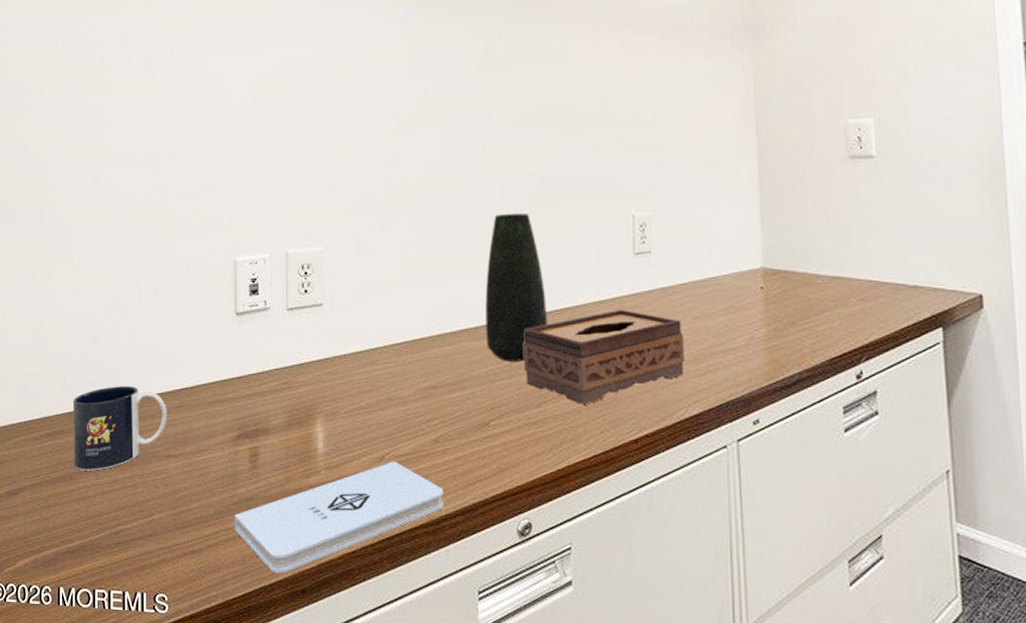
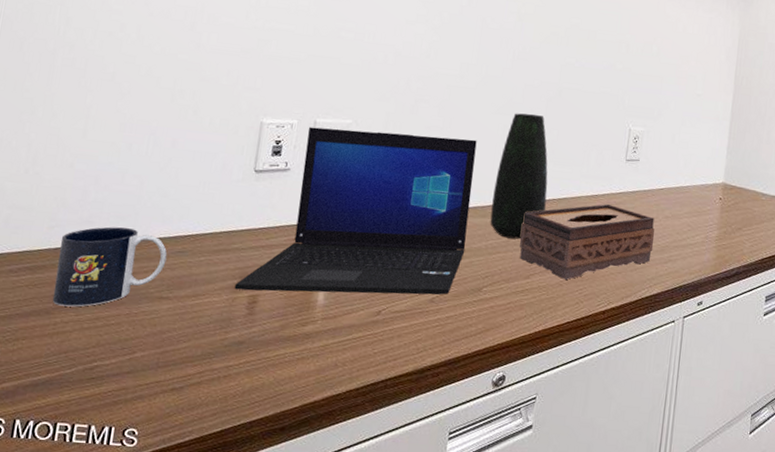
laptop: none [234,251,464,443] -> present [234,127,477,295]
notepad: present [234,461,444,574] -> none [220,316,432,412]

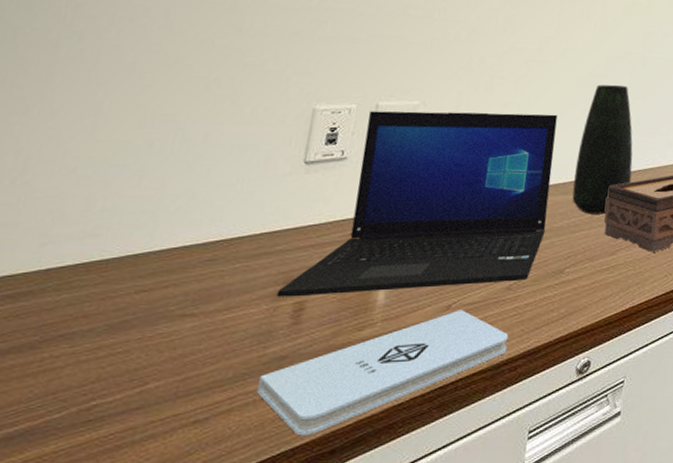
mug: present [52,227,167,307] -> none [39,238,194,338]
notepad: none [220,316,432,412] -> present [256,310,509,436]

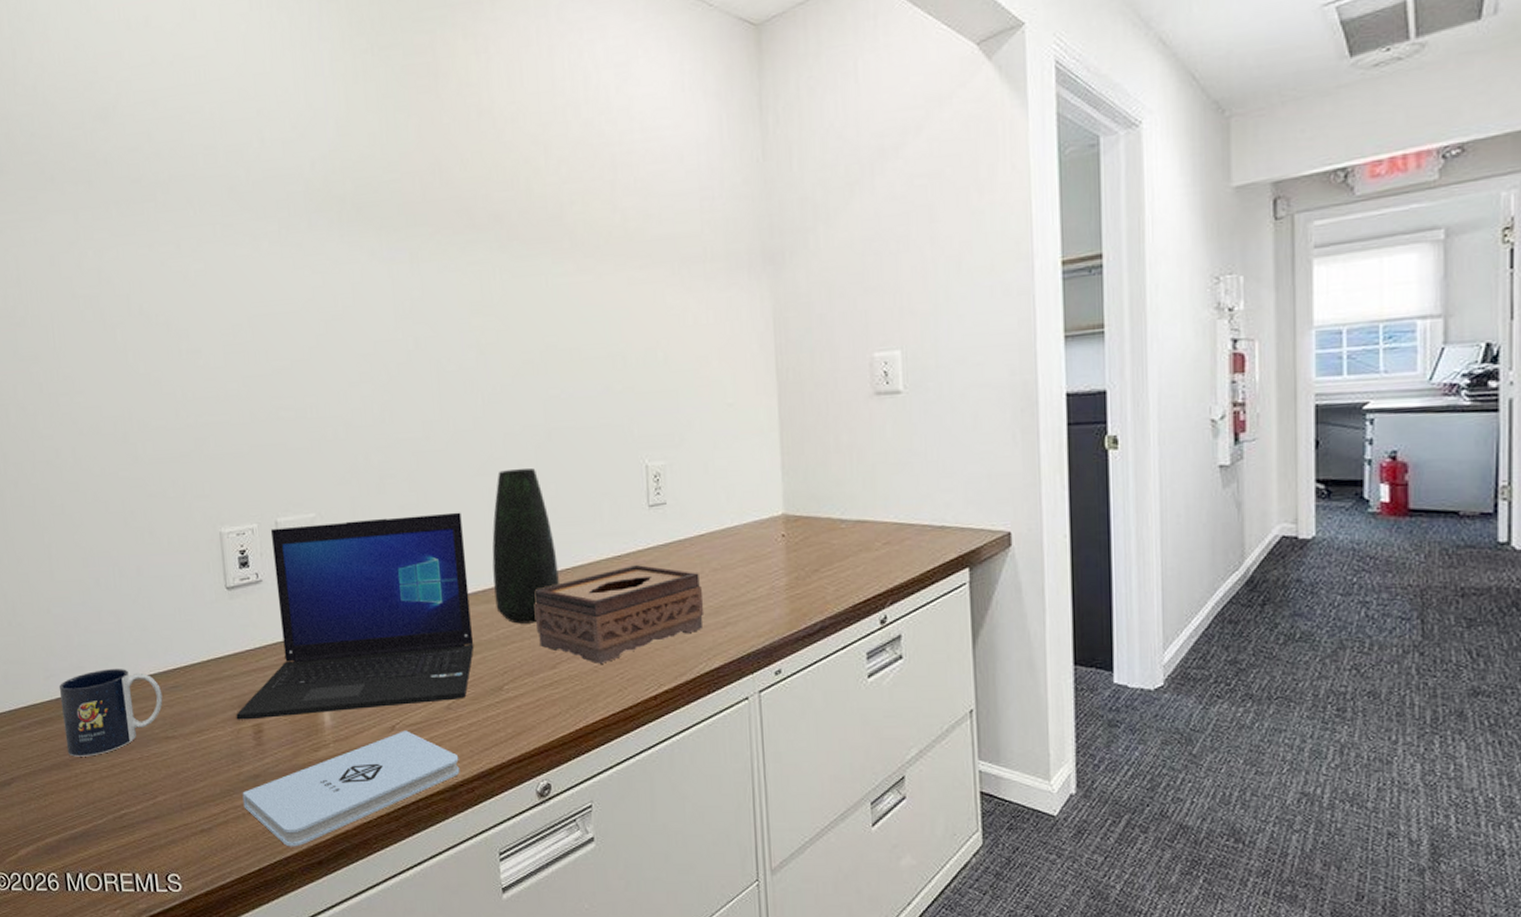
mug: none [39,238,194,338] -> present [59,669,163,757]

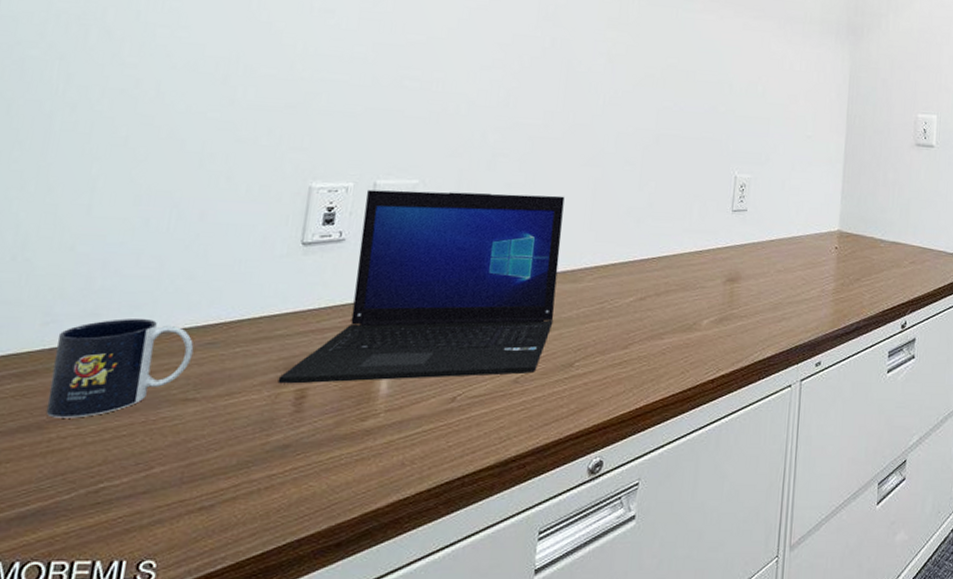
notepad: present [242,730,460,847] -> none [261,402,517,527]
vase: present [492,468,559,624] -> none [581,164,646,305]
tissue box: present [534,565,705,664] -> none [616,260,766,347]

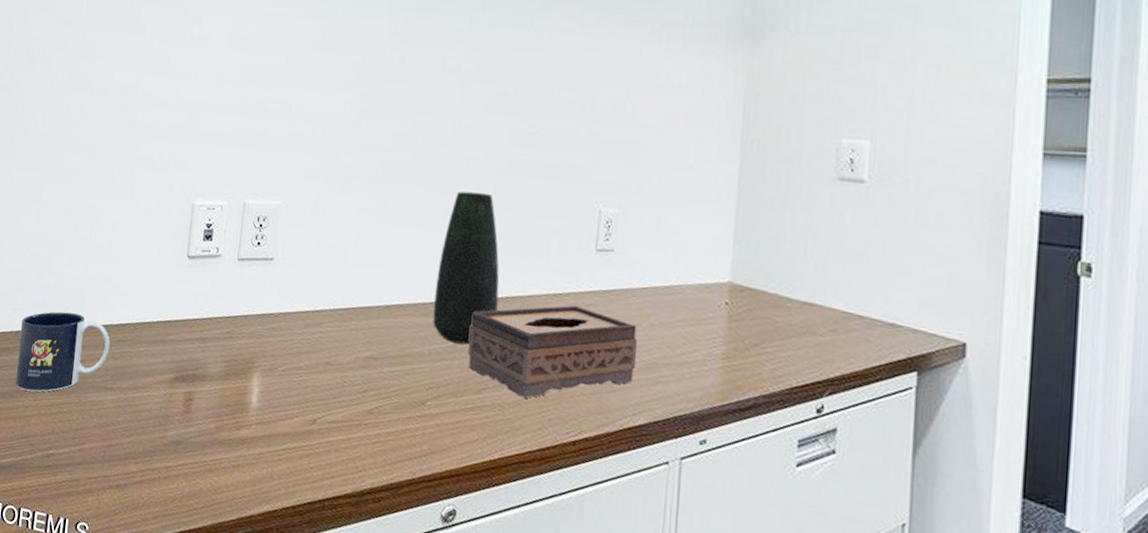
laptop: present [277,189,565,384] -> none [171,209,415,407]
vase: none [581,164,646,305] -> present [433,191,499,345]
tissue box: none [616,260,766,347] -> present [468,305,637,398]

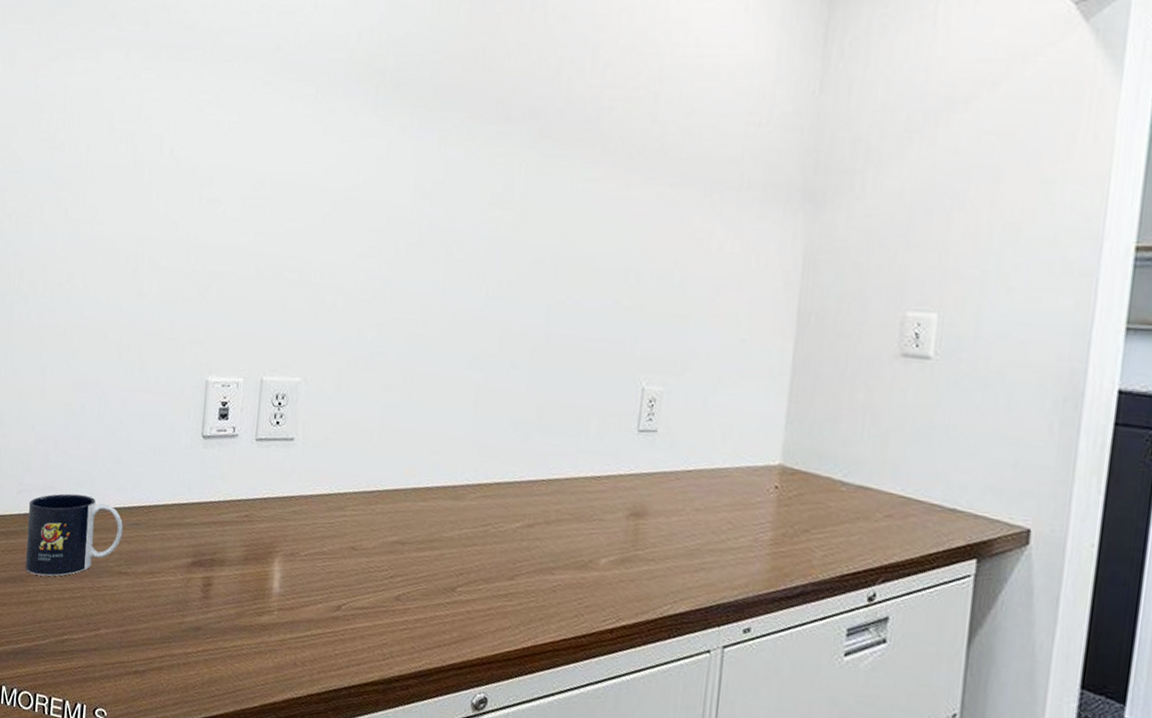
vase: present [433,191,499,345] -> none [463,367,534,530]
tissue box: present [468,305,637,398] -> none [501,488,680,585]

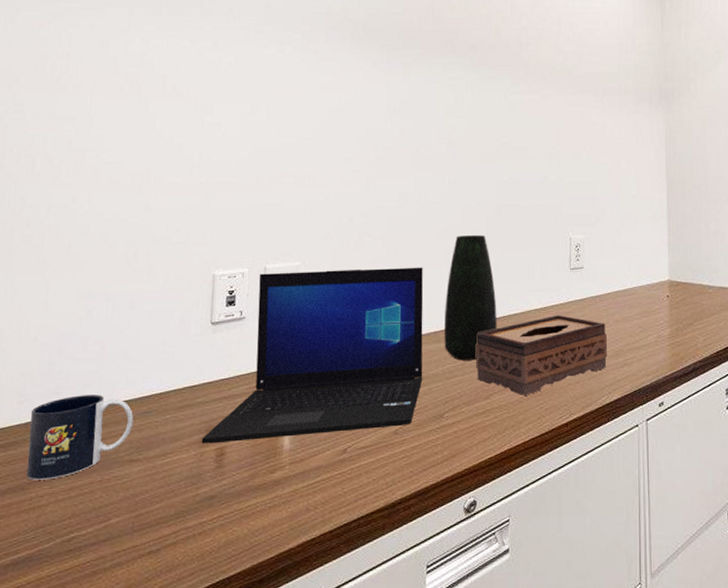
laptop: none [188,386,445,593] -> present [201,267,423,444]
vase: none [463,367,534,530] -> present [444,234,497,361]
tissue box: none [501,488,680,585] -> present [475,315,608,395]

